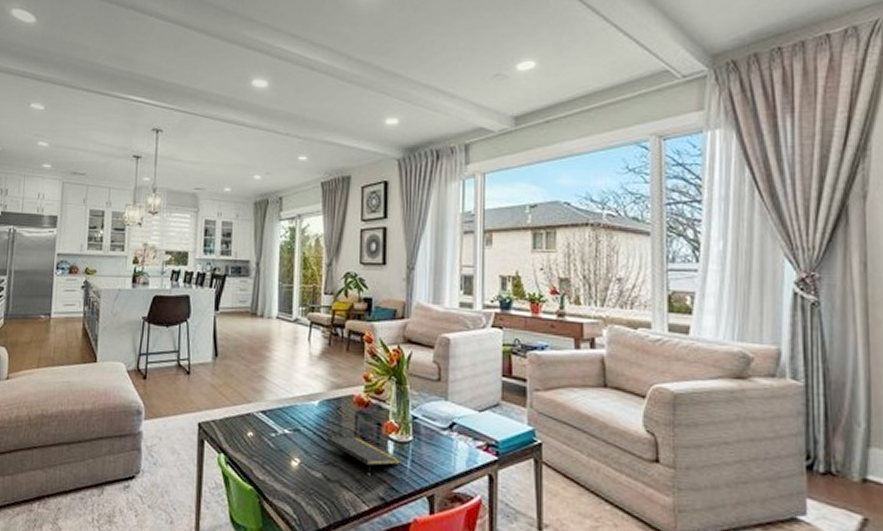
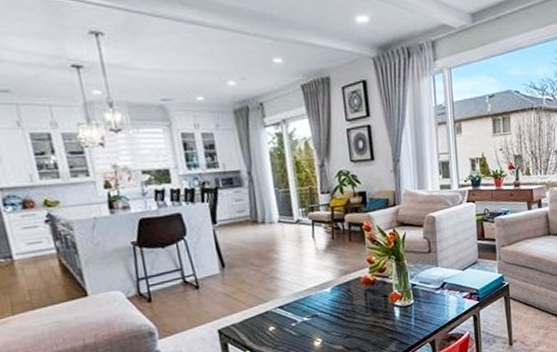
notepad: present [326,436,400,473] -> none [342,310,406,336]

